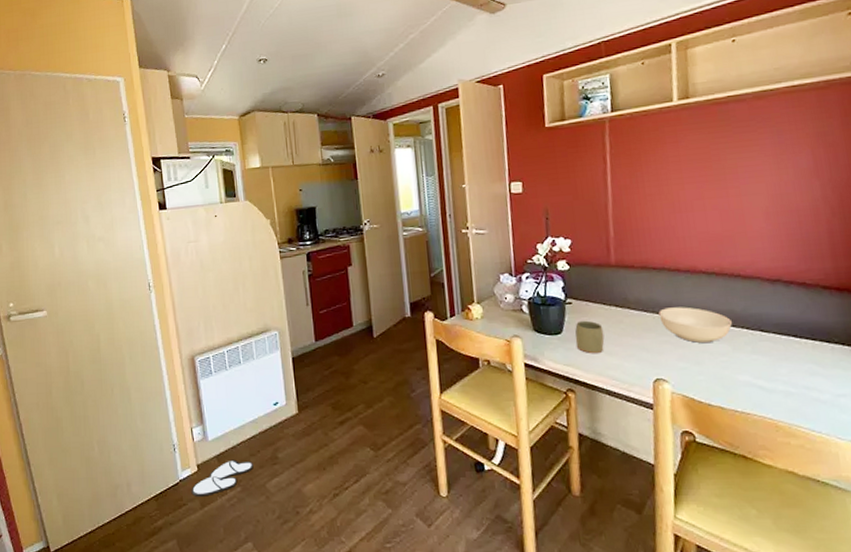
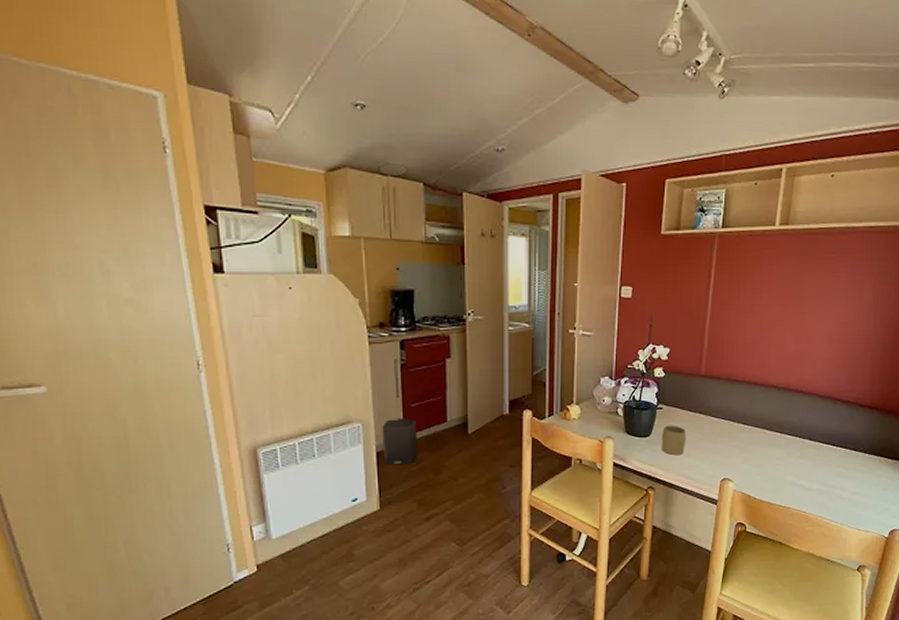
slippers: present [191,459,253,497] -> none [248,558,325,598]
pedal bin: none [296,324,329,369] -> present [382,417,418,464]
bowl: present [658,307,733,344] -> none [734,416,790,449]

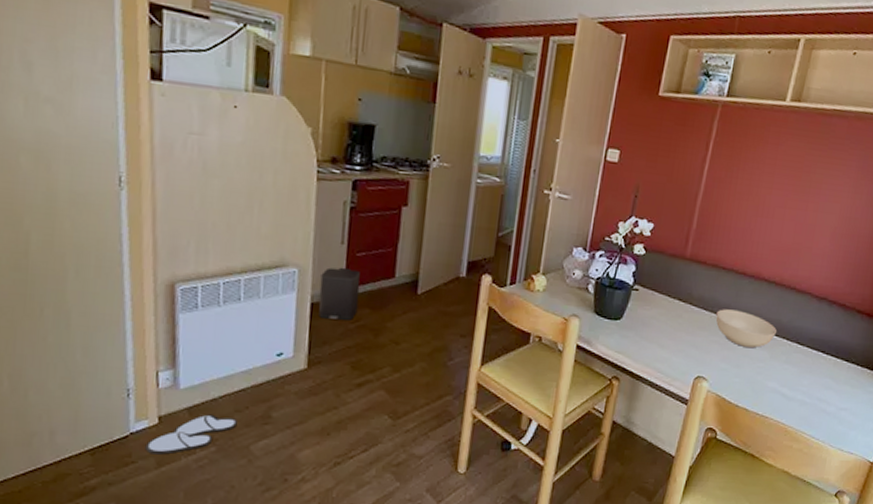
slippers: none [248,558,325,598] -> present [145,414,237,455]
mug: present [661,425,686,456] -> none [632,309,662,345]
bowl: none [734,416,790,449] -> present [716,309,778,349]

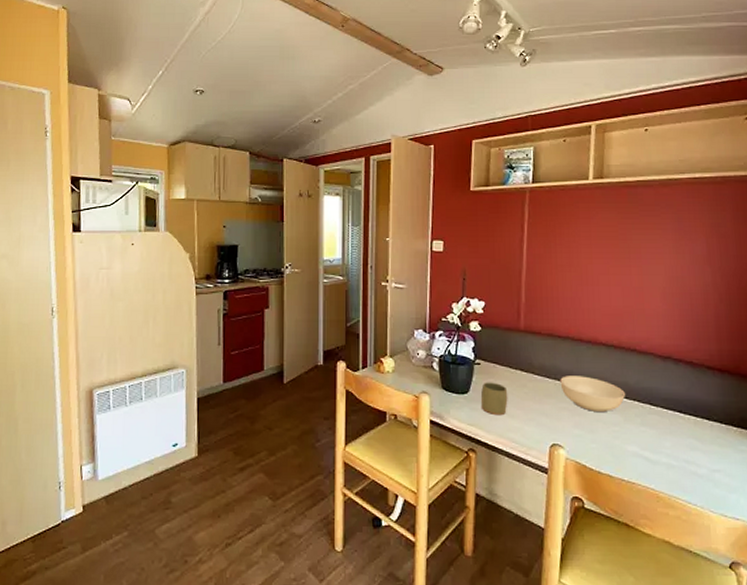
slippers: present [145,414,237,455] -> none [73,502,144,540]
pedal bin: present [319,267,361,320] -> none [203,365,236,411]
mug: none [632,309,662,345] -> present [480,382,508,416]

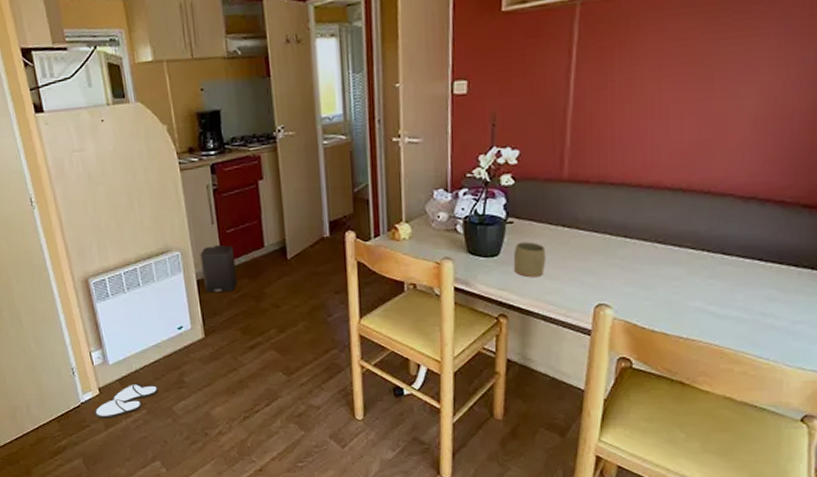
slippers: none [73,502,144,540] -> present [94,383,158,419]
pedal bin: none [203,365,236,411] -> present [200,244,238,292]
bowl: present [560,376,626,413] -> none [611,227,693,267]

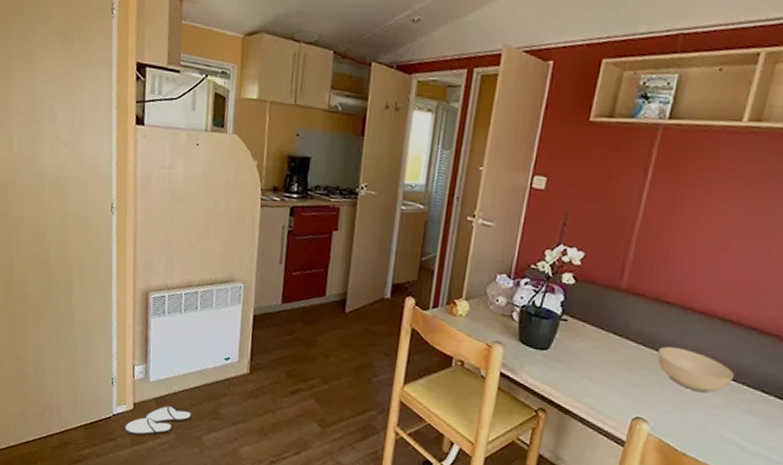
pedal bin: present [200,244,238,292] -> none [260,284,295,333]
mug: present [513,241,546,278] -> none [561,340,594,379]
bowl: none [611,227,693,267] -> present [657,346,735,393]

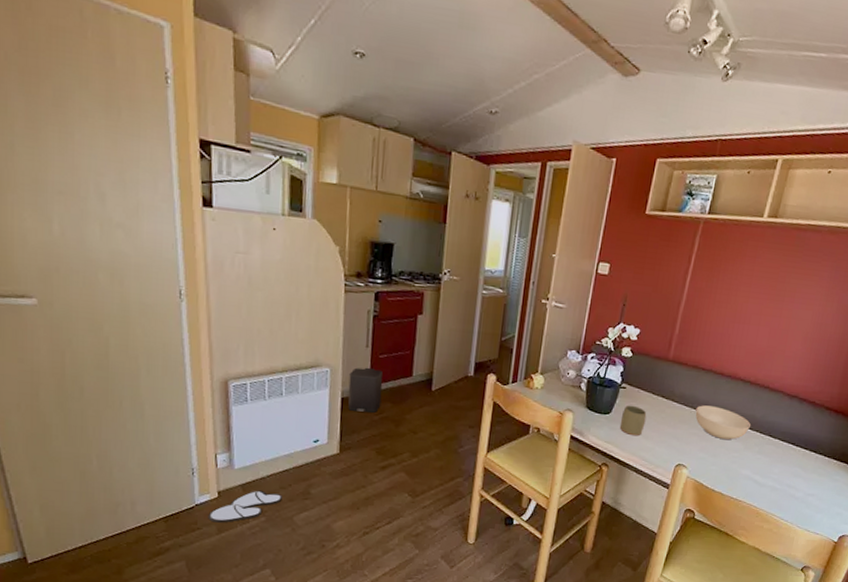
pedal bin: none [260,284,295,333] -> present [348,367,383,413]
mug: none [561,340,594,379] -> present [620,405,647,436]

